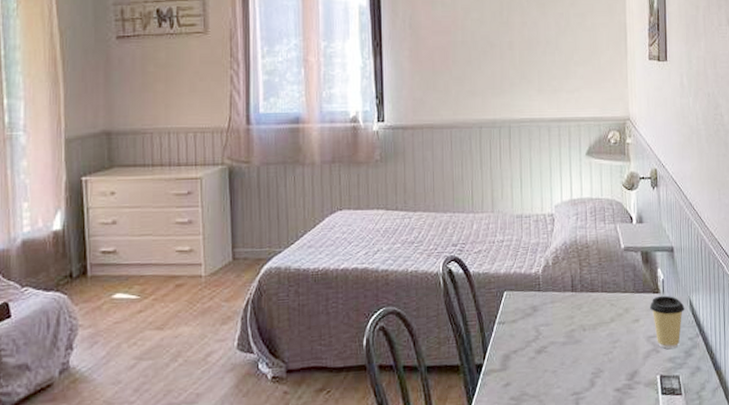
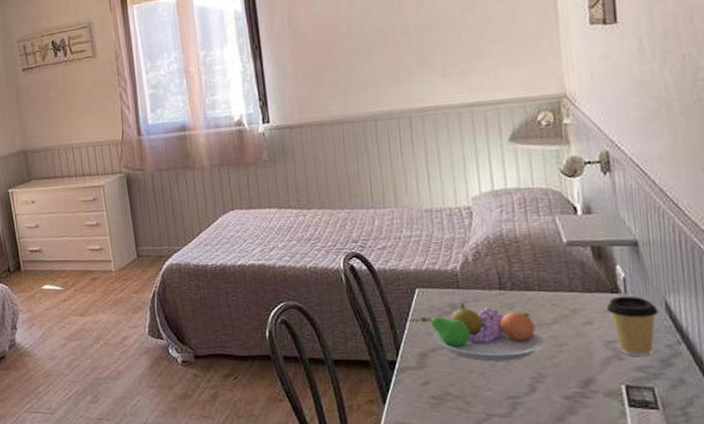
fruit bowl: none [507,304,604,360] -> present [421,302,545,362]

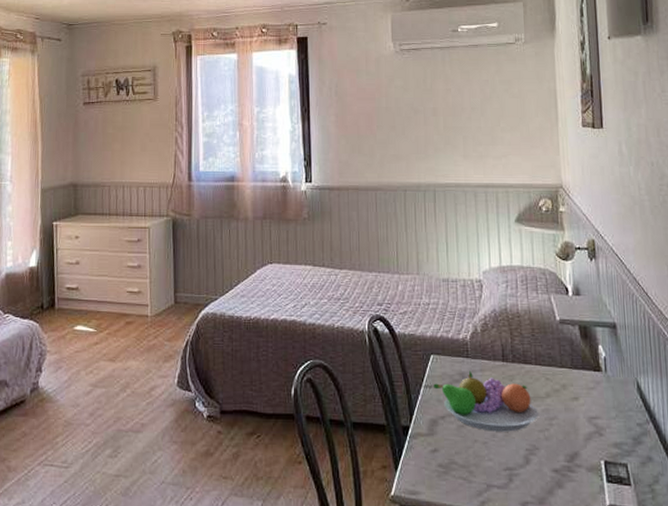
coffee cup: present [606,296,659,357] -> none [589,374,632,434]

